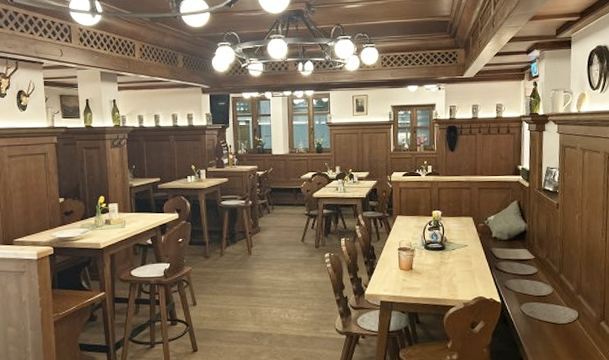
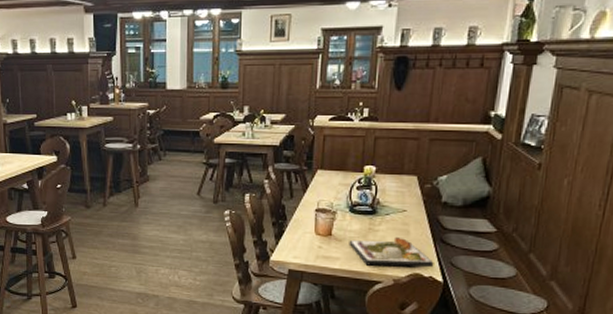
dinner plate: none [426,267,493,293] -> present [349,236,434,268]

